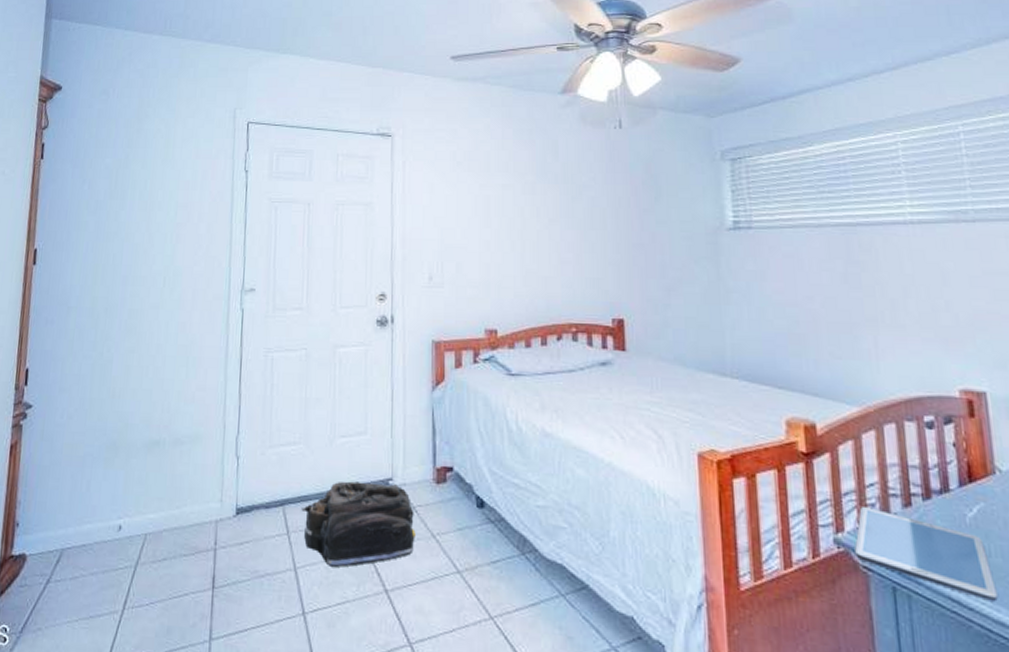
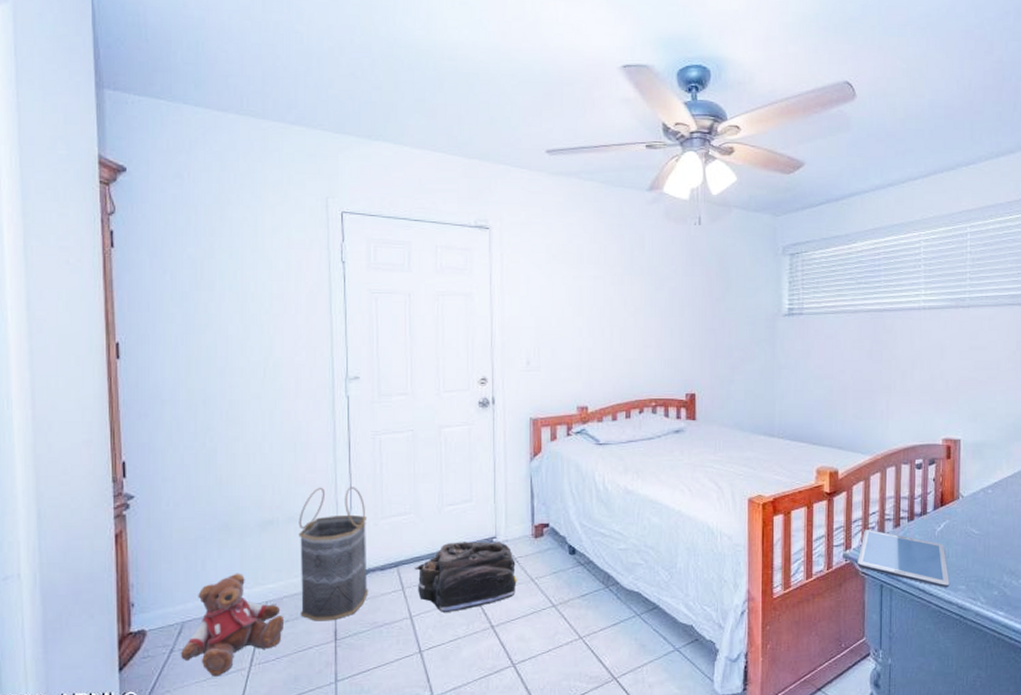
teddy bear: none [56,497,162,618] -> present [180,573,285,677]
basket: none [178,407,255,564] -> present [298,487,369,621]

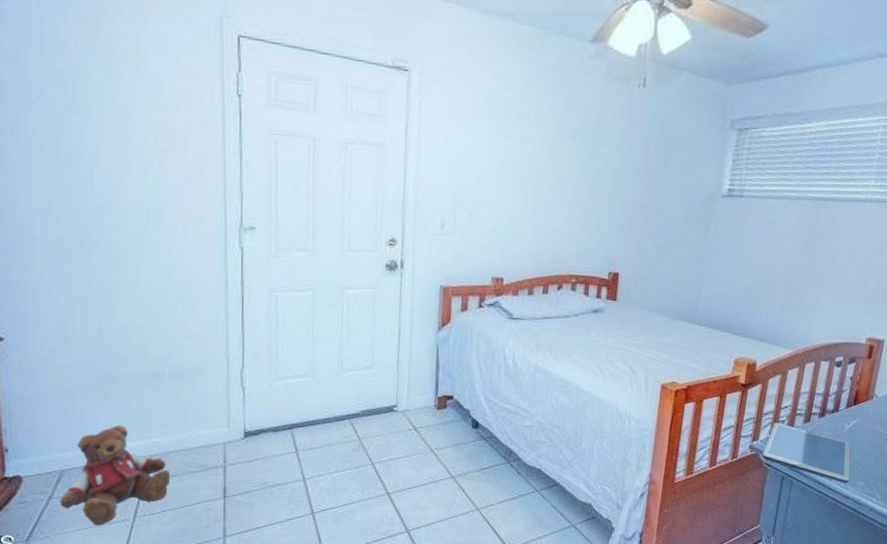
basket: present [298,487,369,621] -> none [186,342,261,479]
duffel bag: present [414,541,517,612] -> none [309,408,416,477]

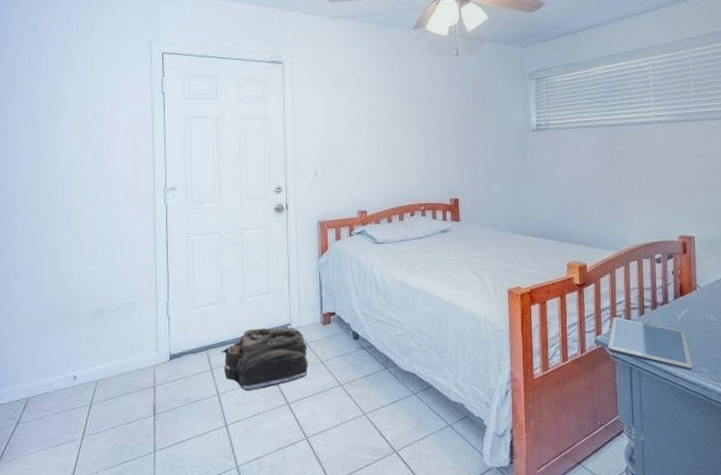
teddy bear: present [59,424,171,526] -> none [24,355,112,446]
duffel bag: none [309,408,416,477] -> present [221,328,309,390]

